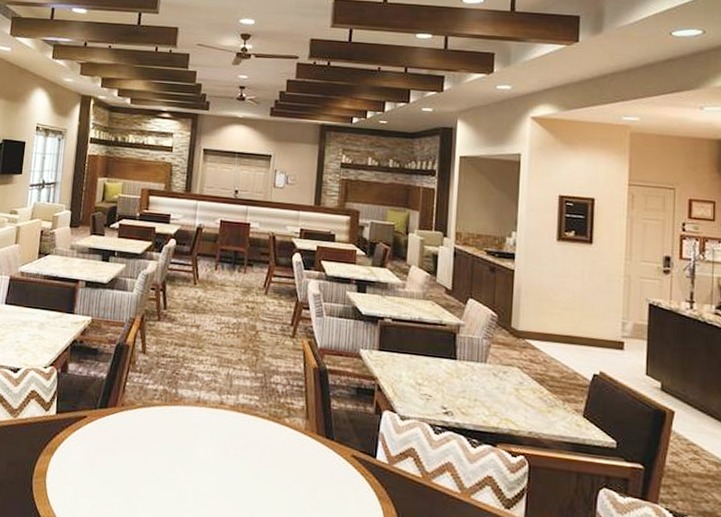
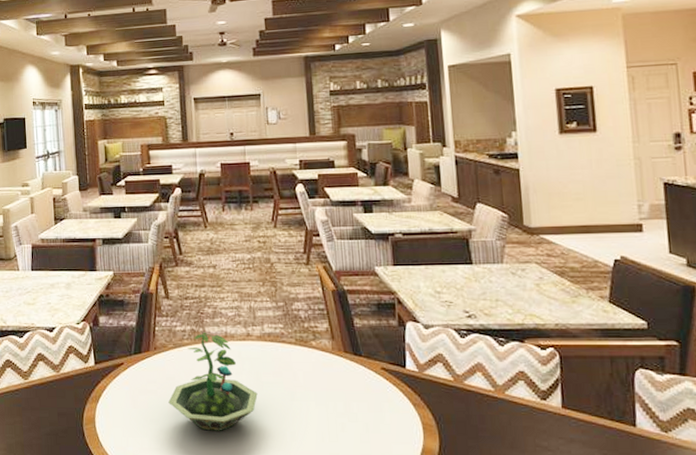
terrarium: none [127,394,222,502] -> present [168,332,258,431]

